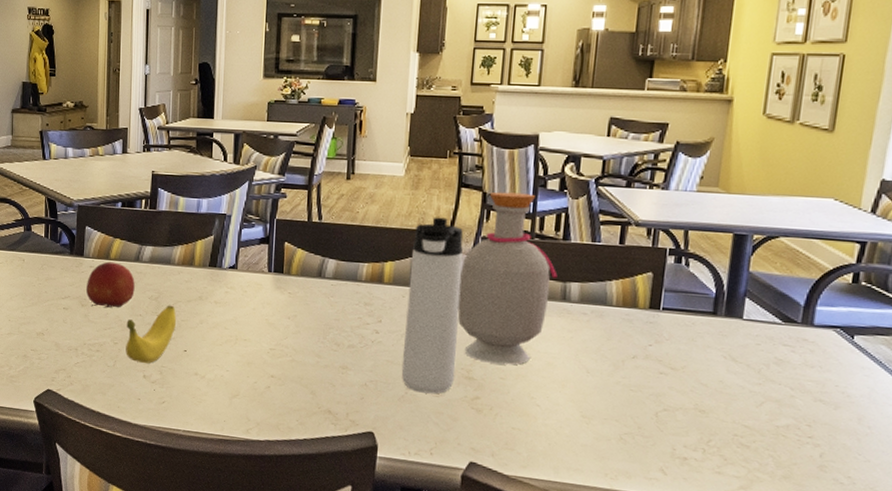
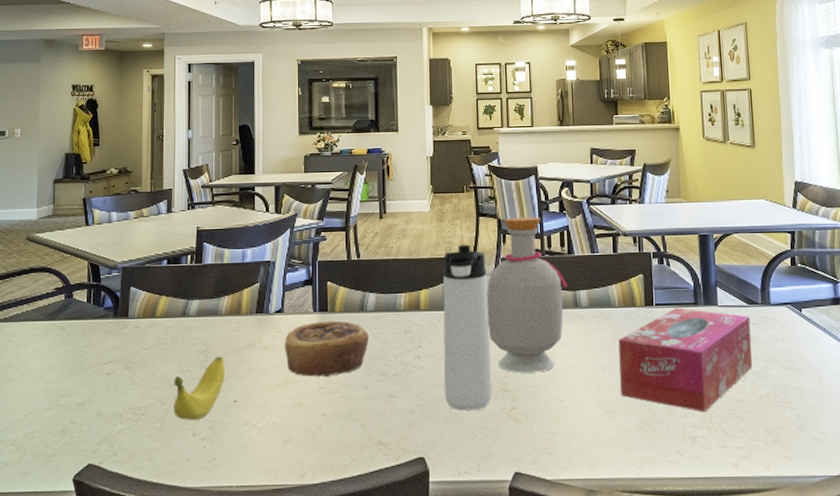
fruit: present [85,261,135,308] -> none [130,320,182,368]
pastry: none [236,282,325,339] -> present [284,320,369,377]
tissue box: none [602,315,783,434] -> present [618,308,752,413]

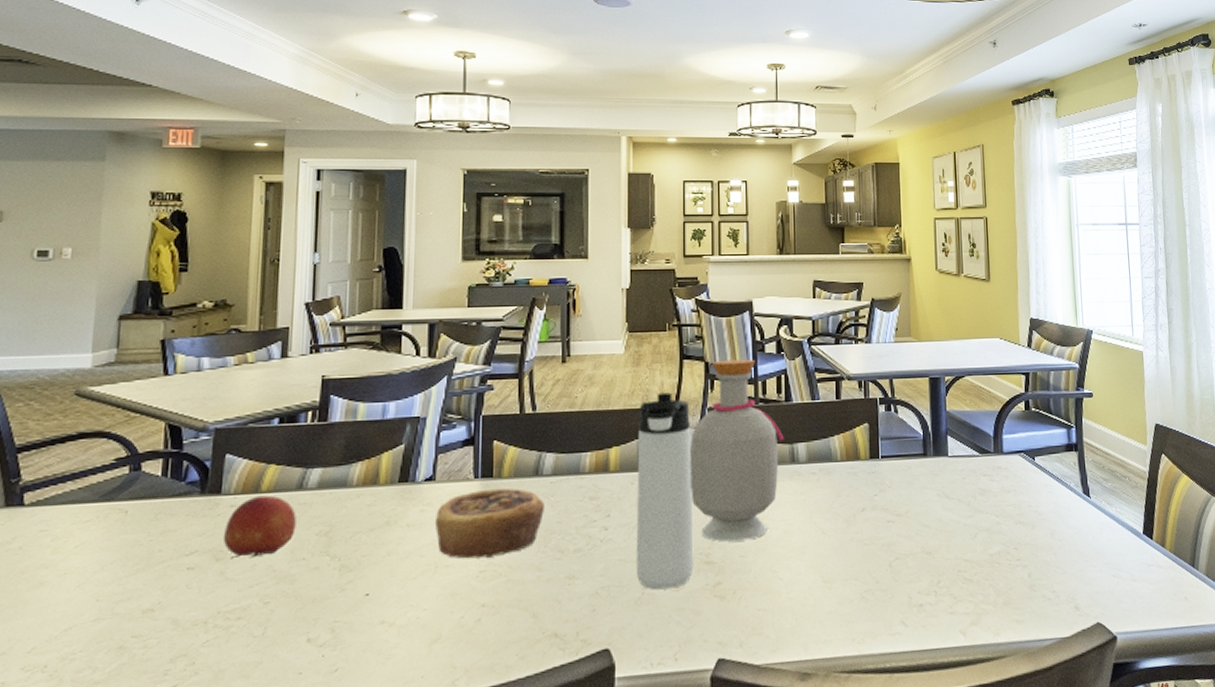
fruit: none [130,320,182,368] -> present [222,495,296,560]
banana: present [173,356,225,420] -> none [281,538,354,623]
tissue box: present [618,308,752,413] -> none [840,460,984,576]

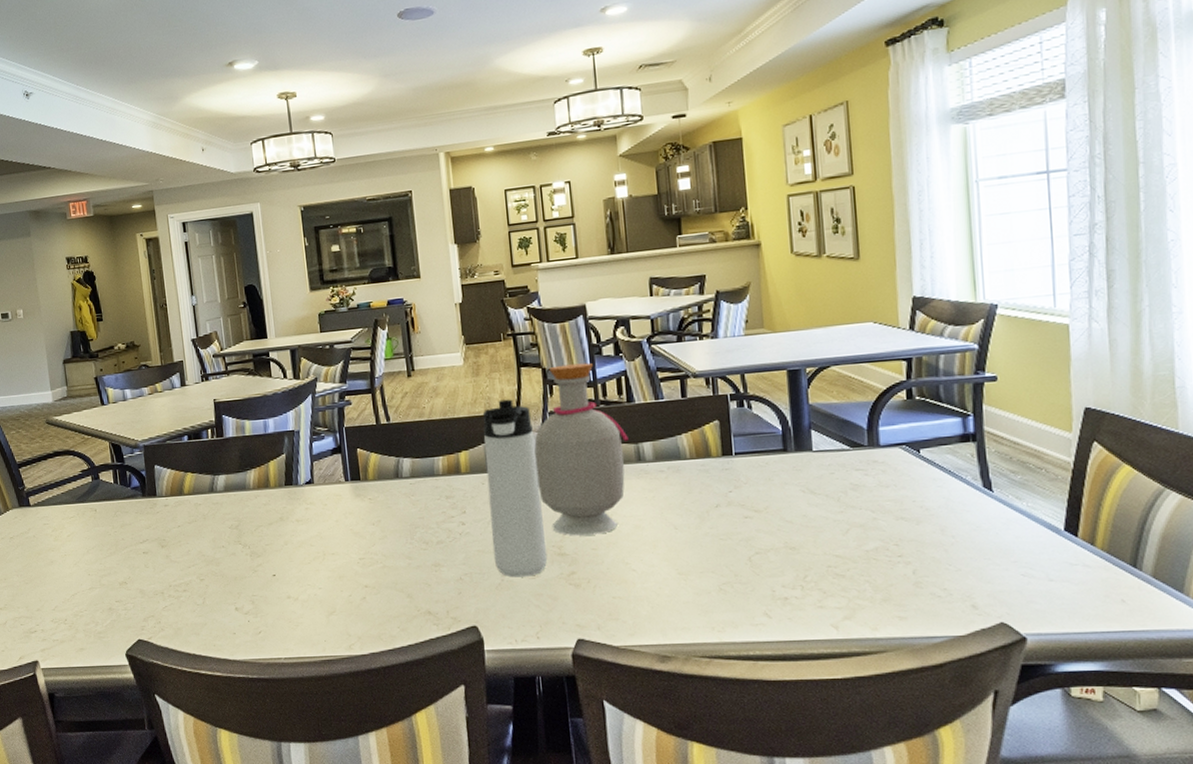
fruit: present [222,495,296,560] -> none [163,497,214,546]
pastry: present [434,488,544,559] -> none [318,489,408,548]

